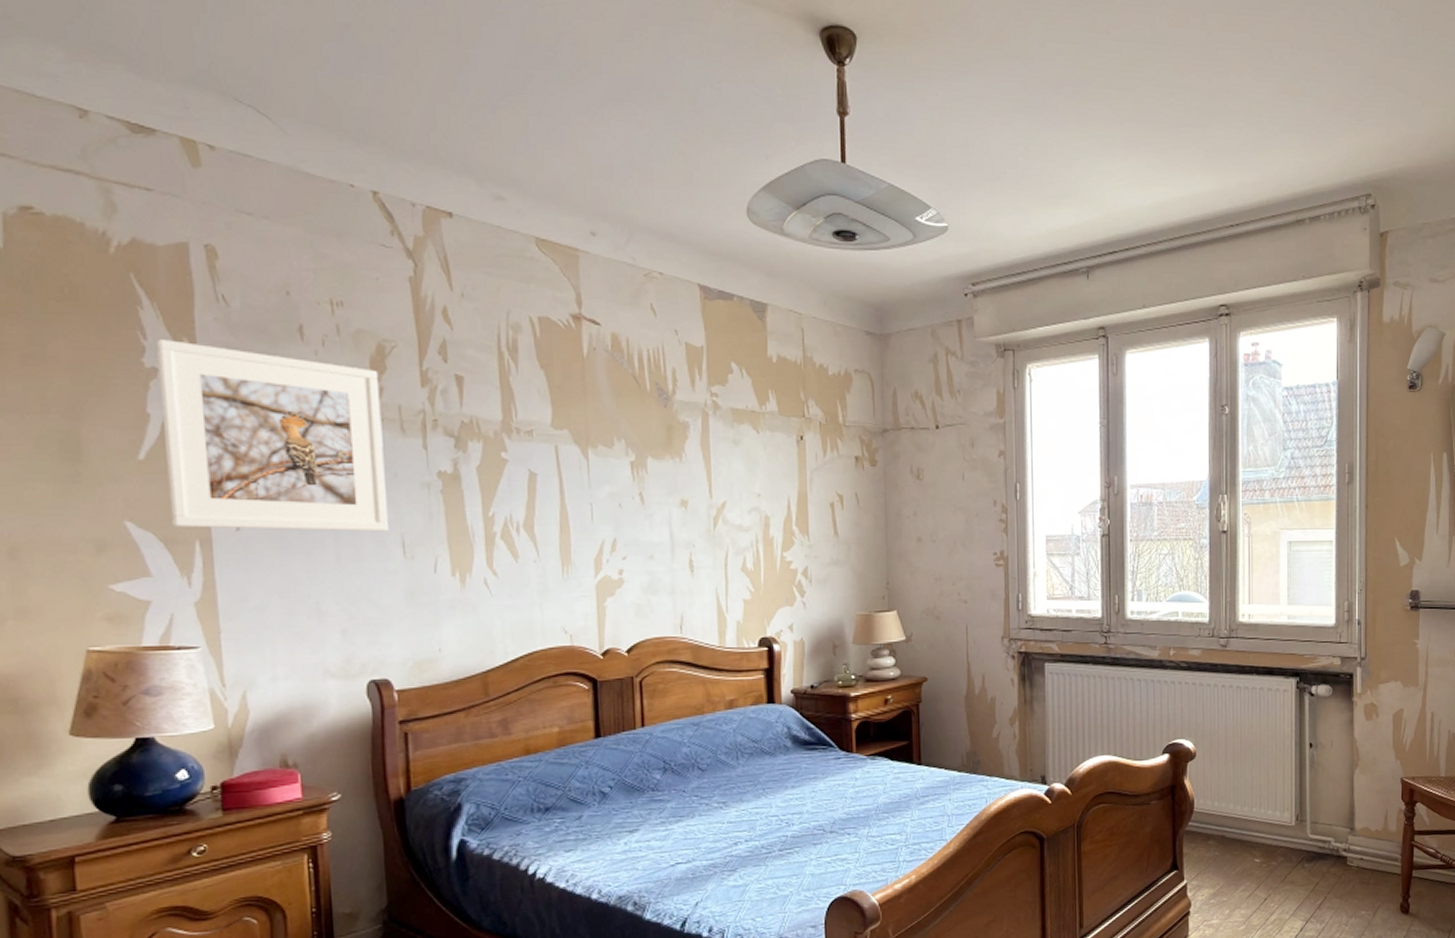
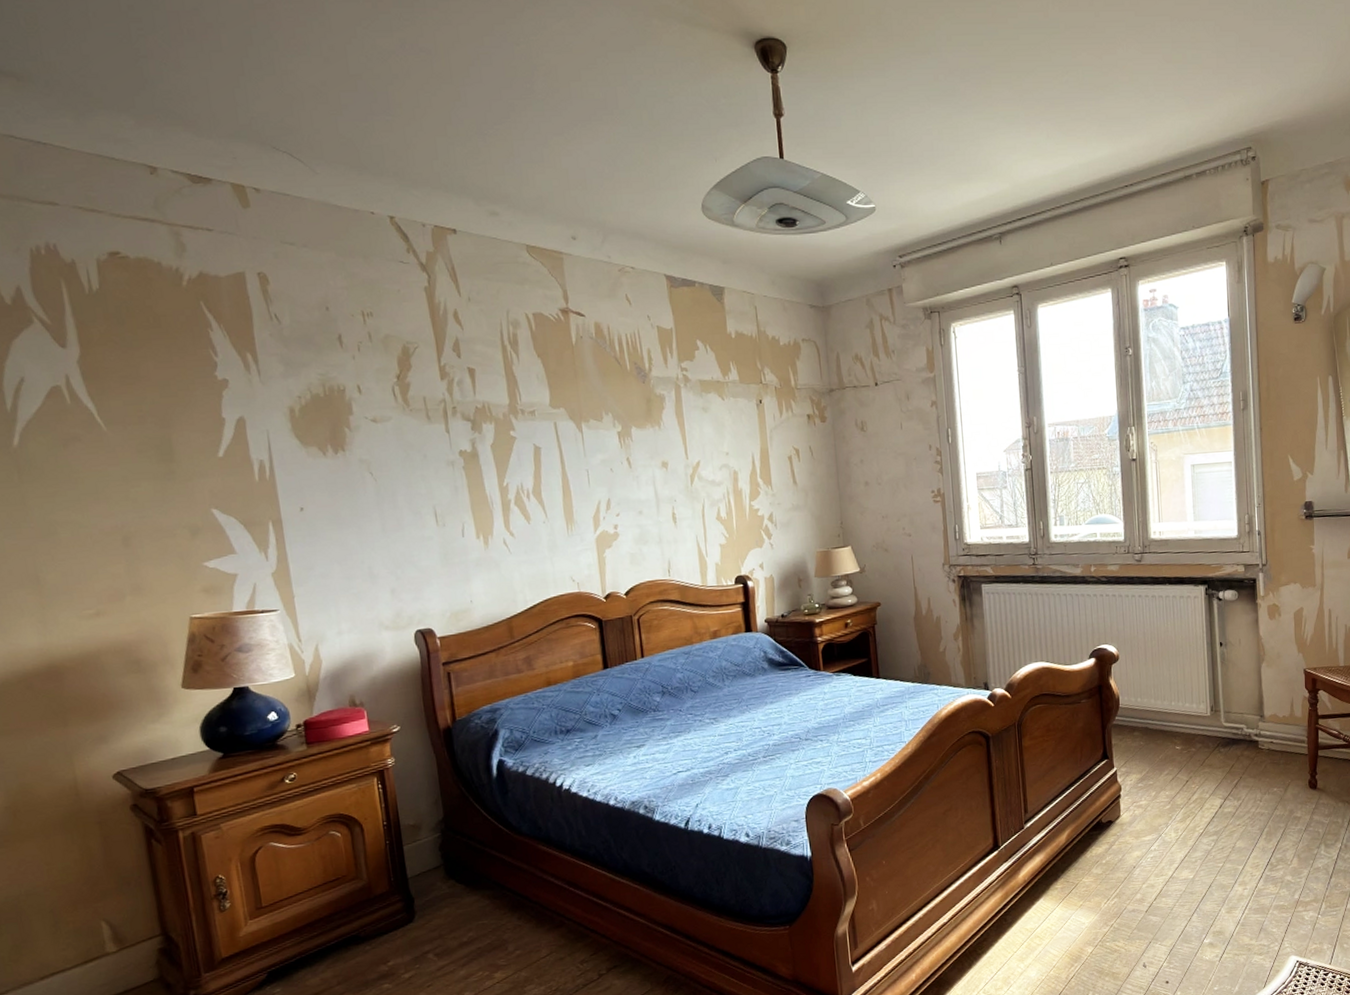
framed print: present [156,340,390,532] -> none [225,355,424,511]

